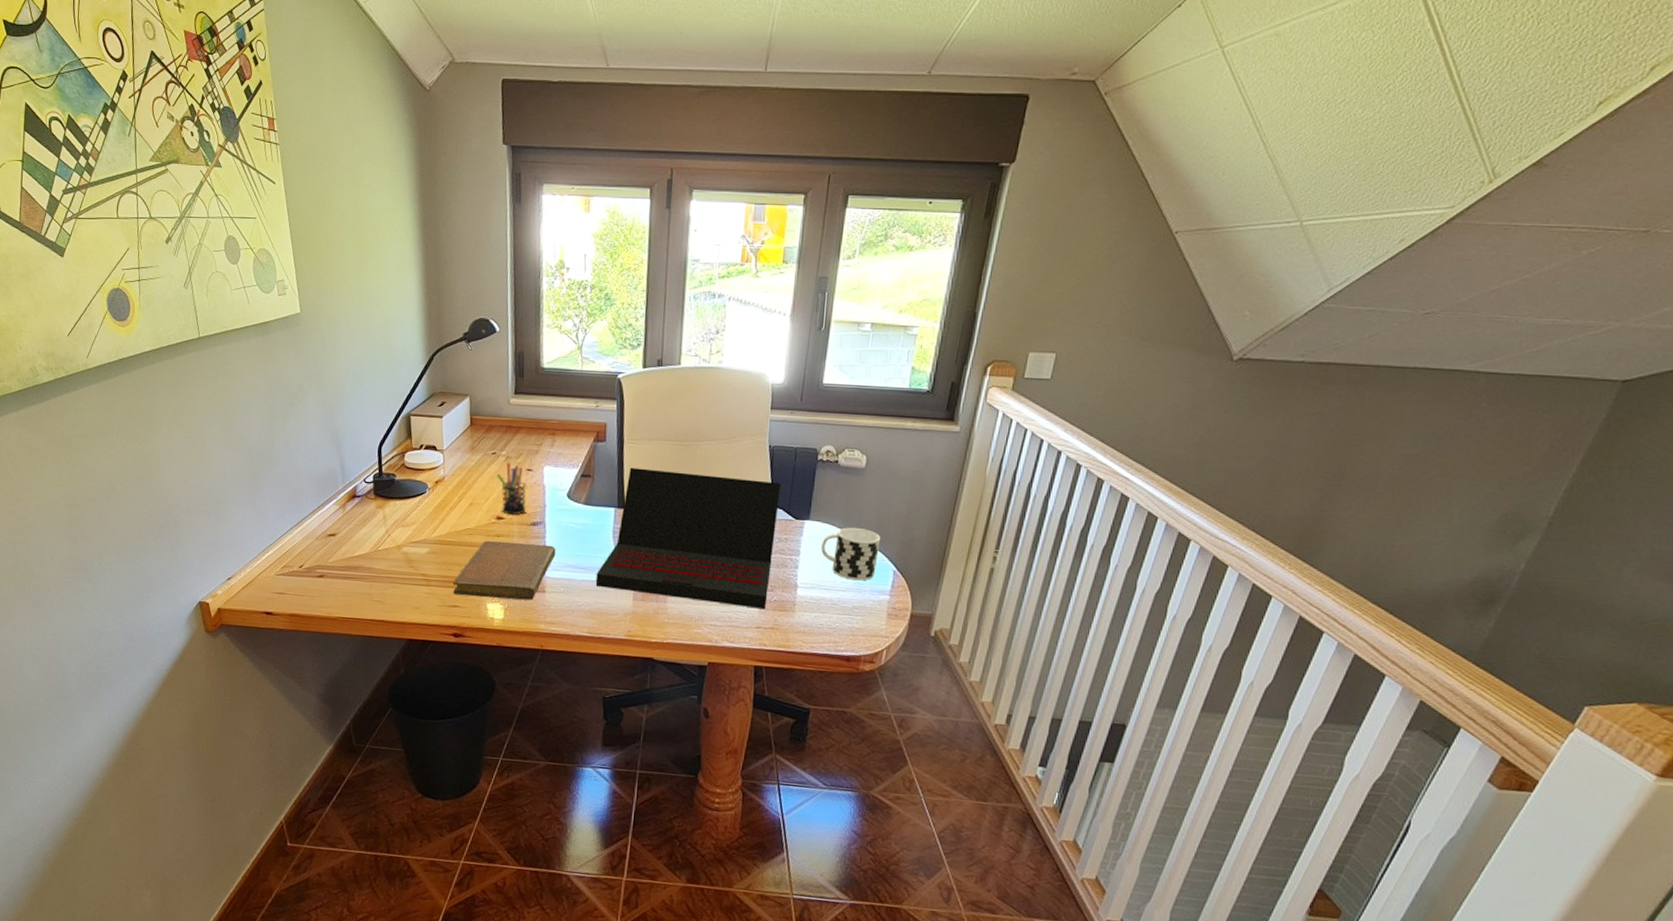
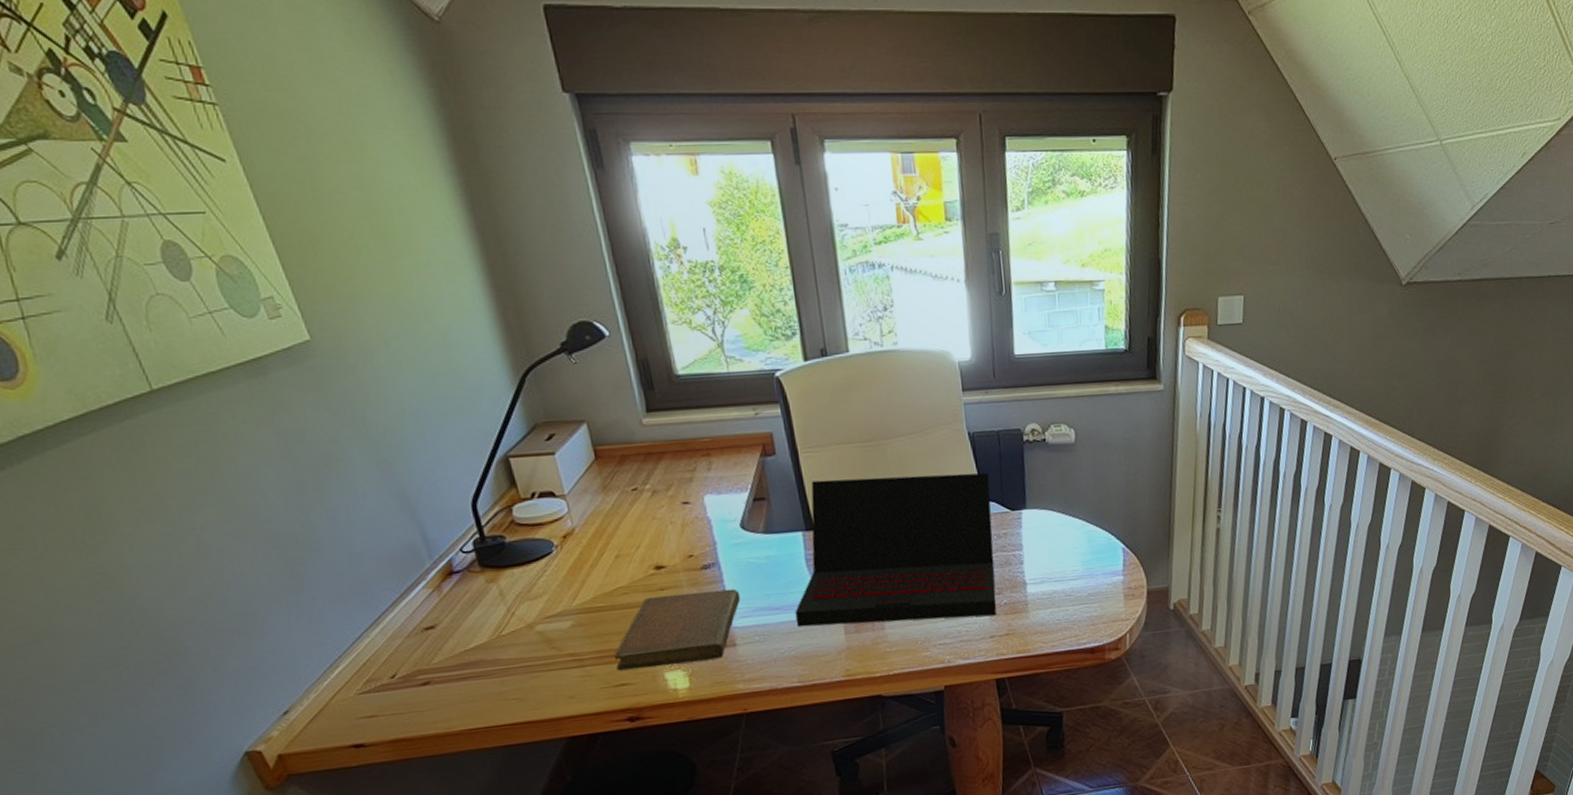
pen holder: present [497,462,526,515] -> none [644,497,691,562]
cup: present [821,527,881,581] -> none [1044,509,1105,567]

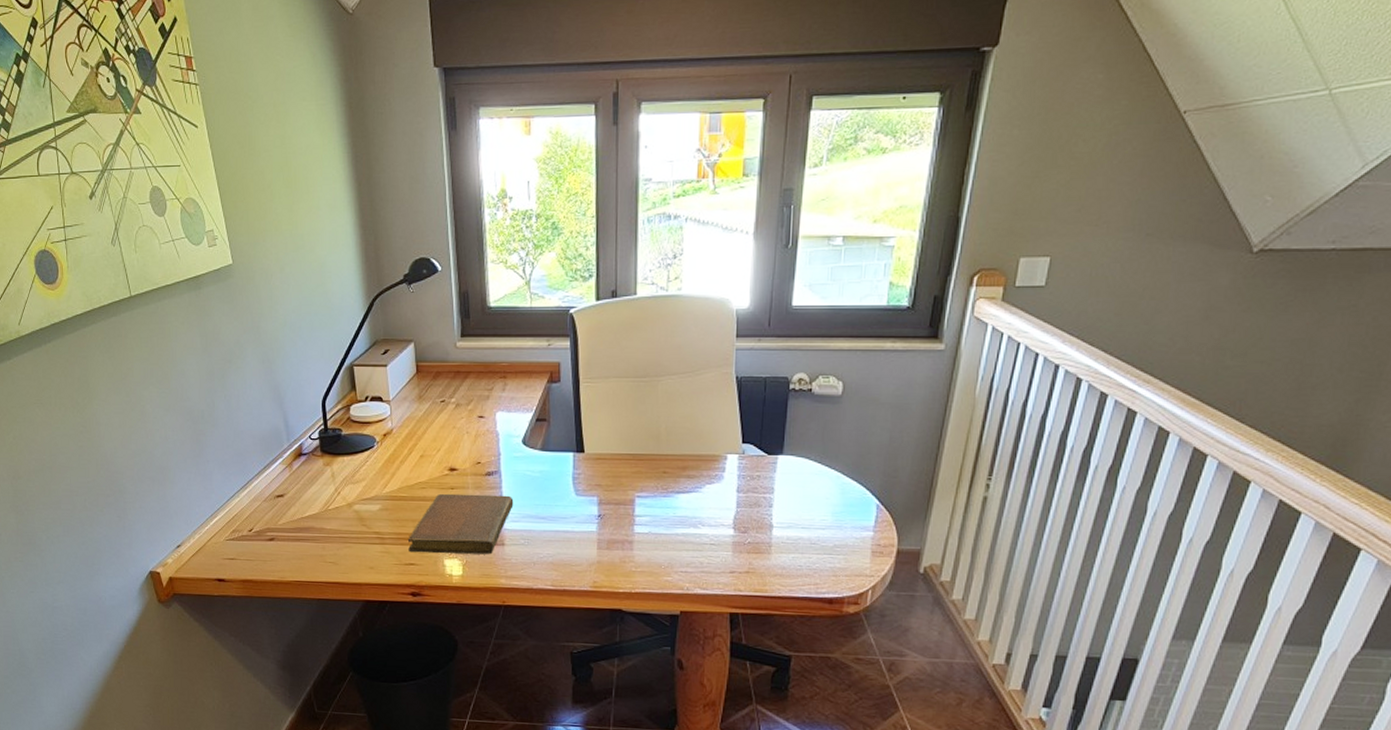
laptop: present [795,473,997,628] -> none [557,408,750,553]

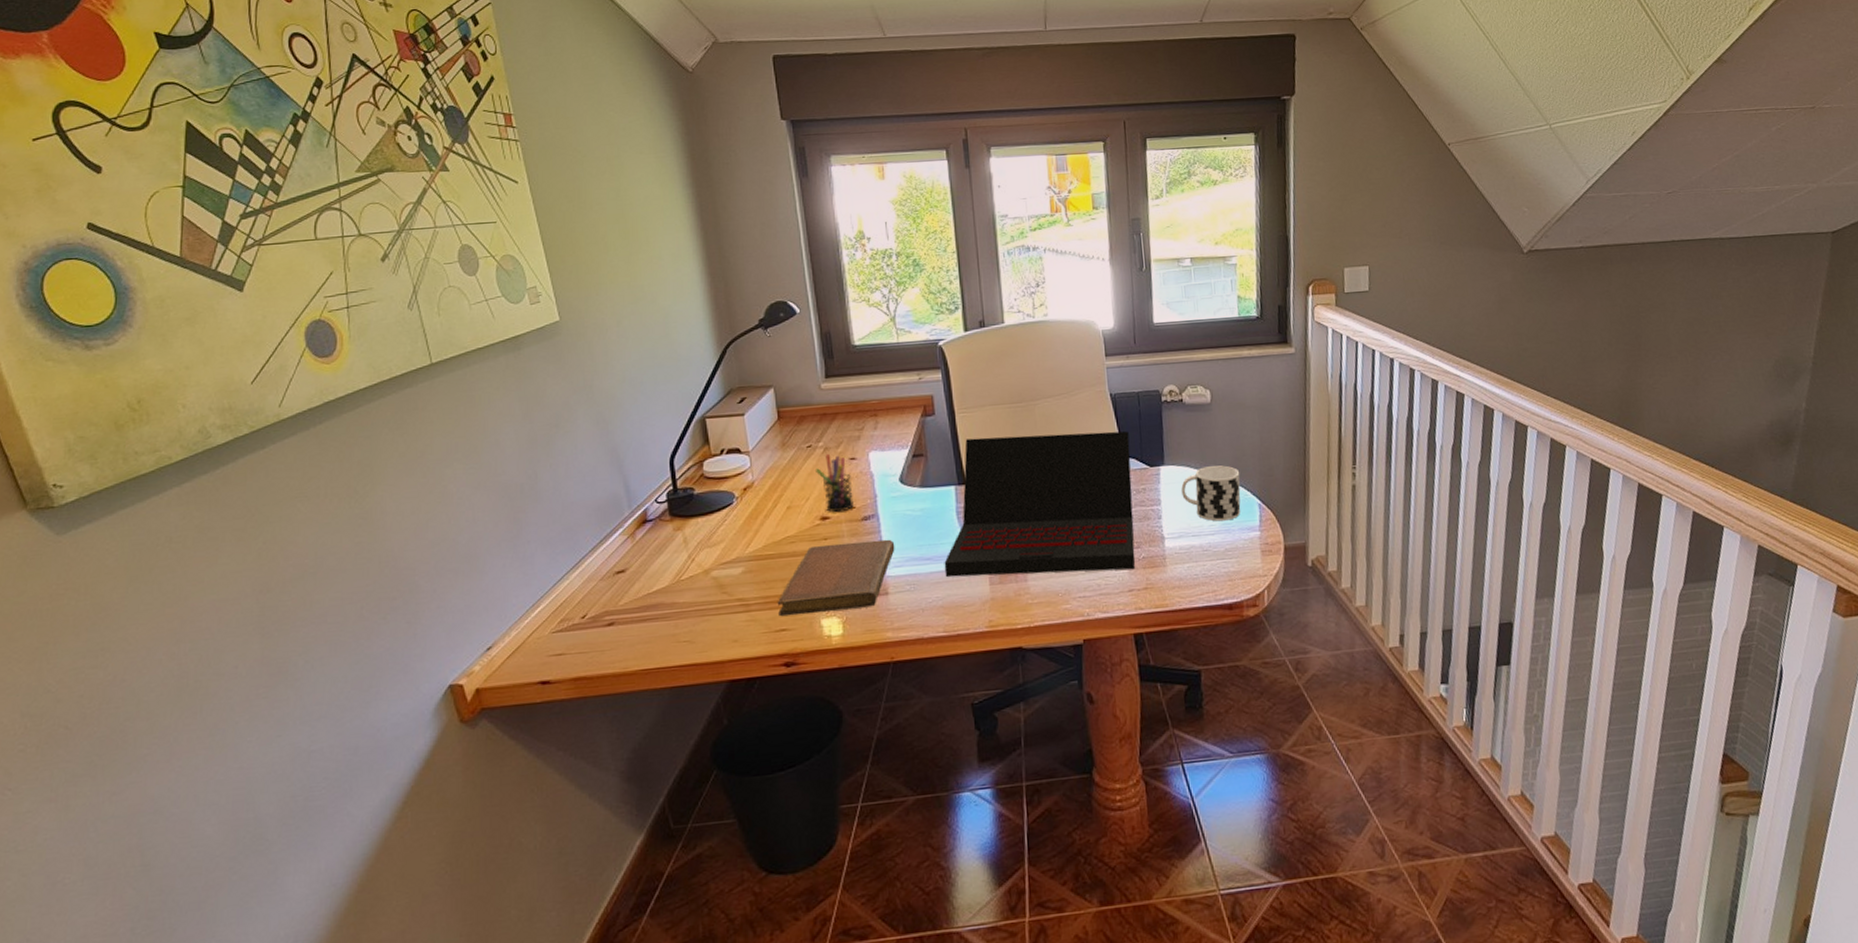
pen holder: none [447,409,479,466] -> present [816,453,854,513]
laptop: none [557,408,750,553] -> present [944,431,1135,578]
cup: none [797,461,862,517] -> present [1181,465,1241,522]

